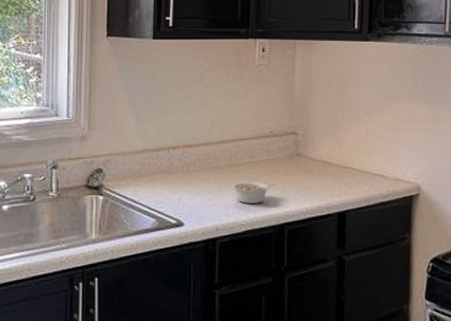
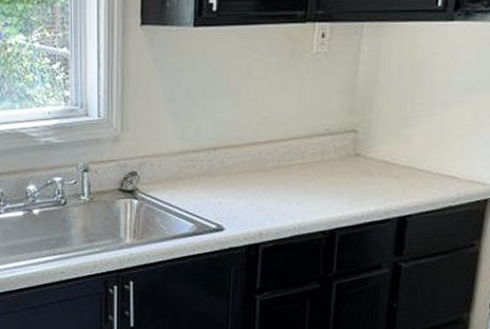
legume: present [232,181,277,204] -> none [279,184,330,208]

